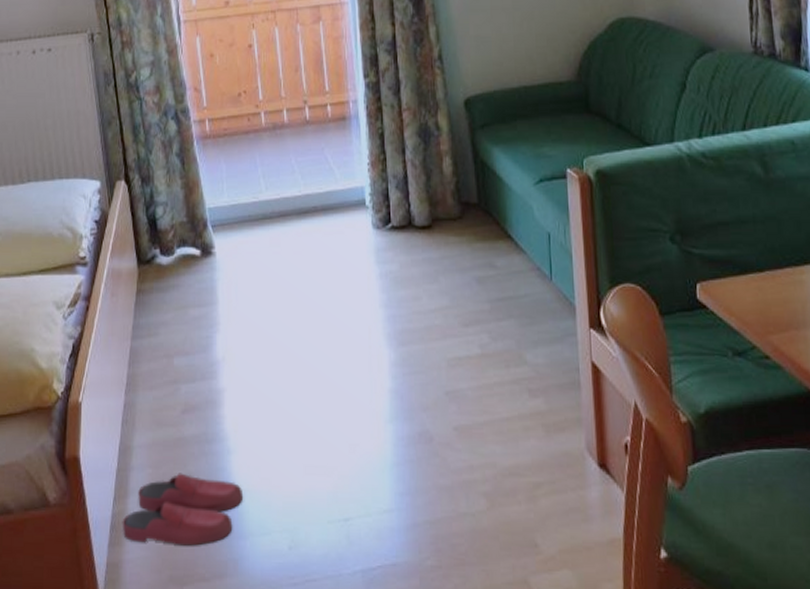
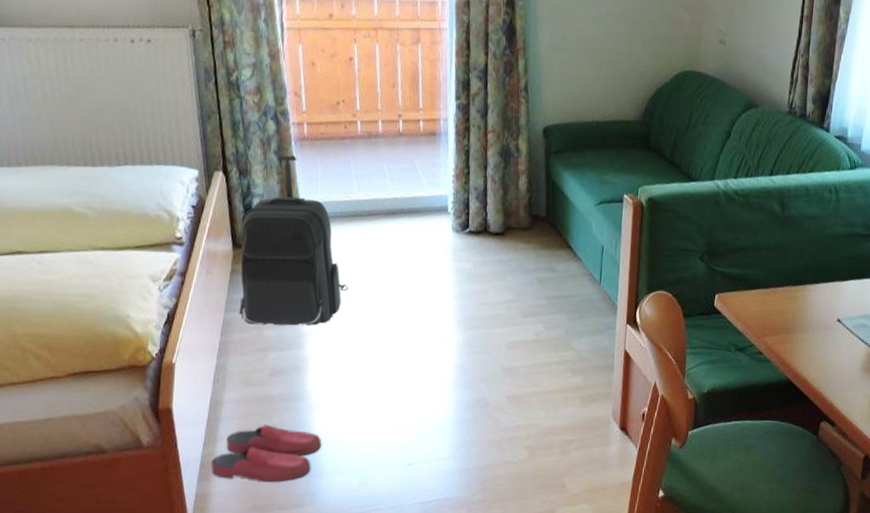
rolling backpack: none [145,156,262,353] -> present [239,155,348,326]

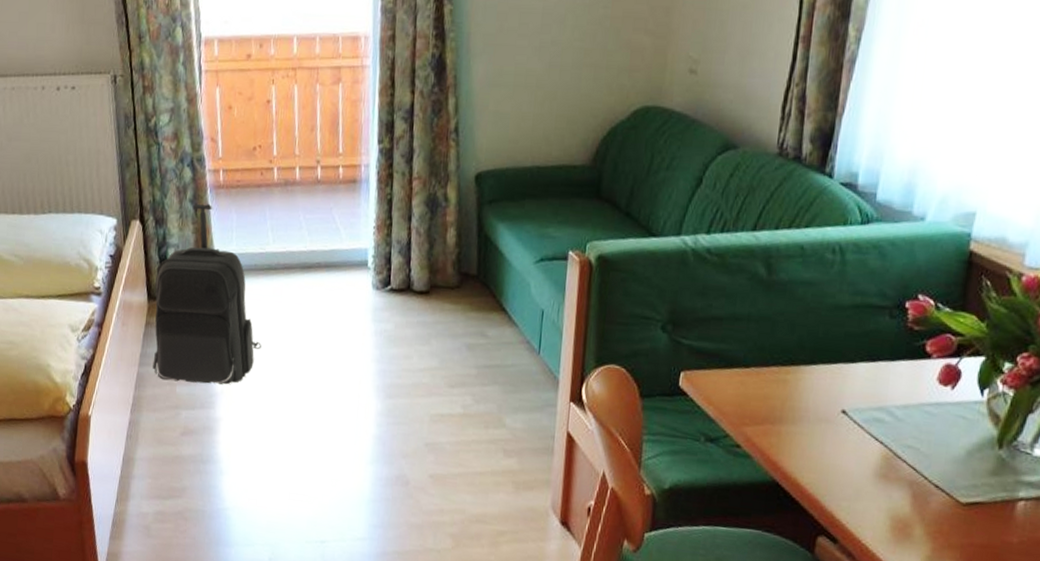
slippers: present [210,424,322,482] -> none [122,485,232,547]

